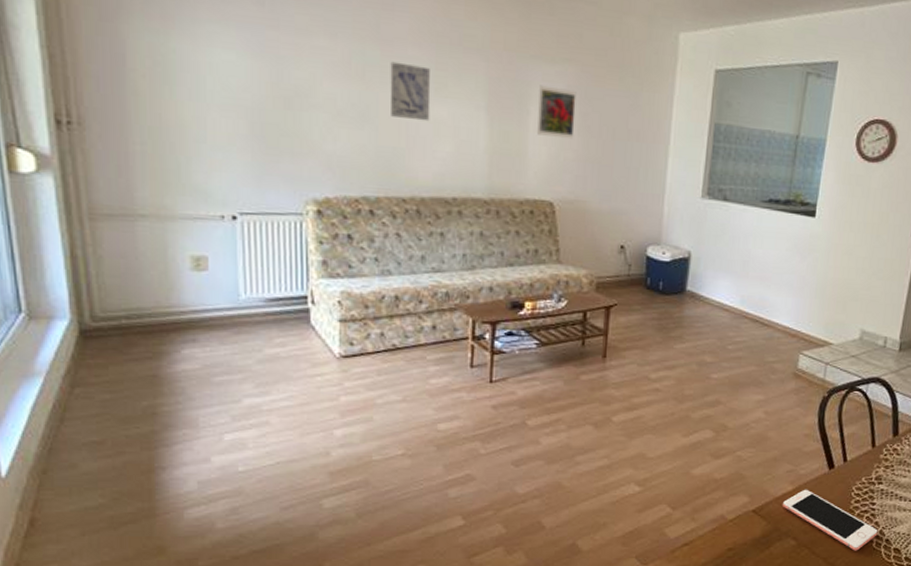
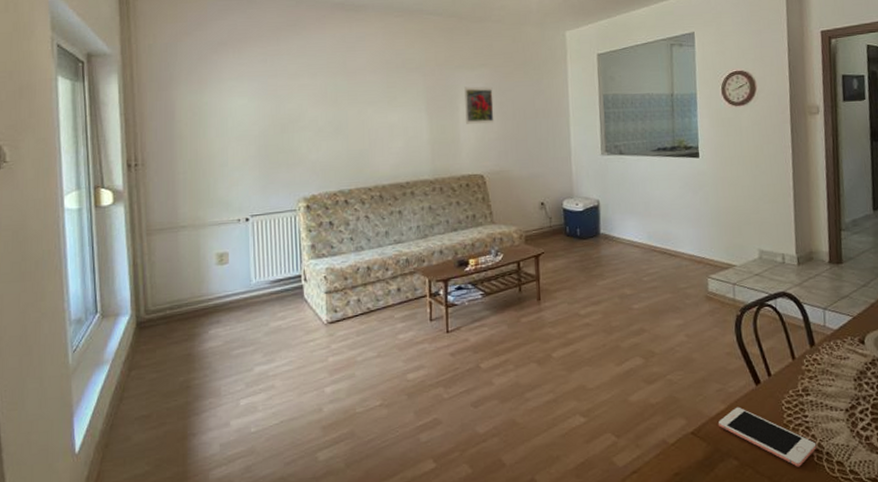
wall art: present [390,61,431,122] -> none [355,86,386,127]

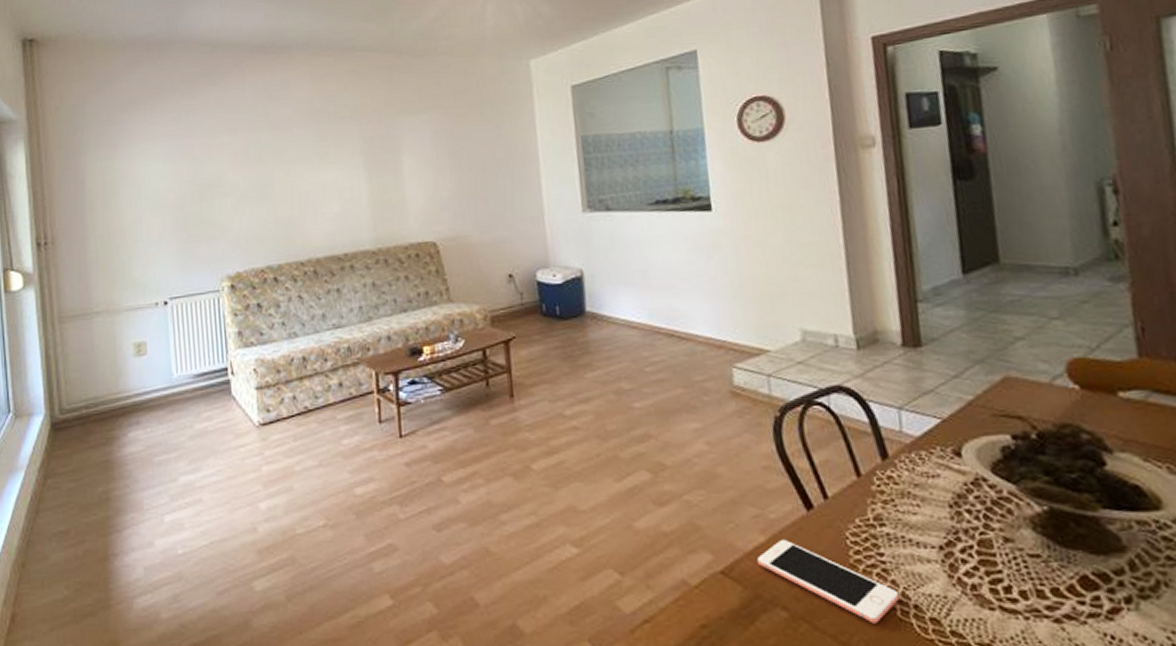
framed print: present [464,86,494,124] -> none [408,134,447,181]

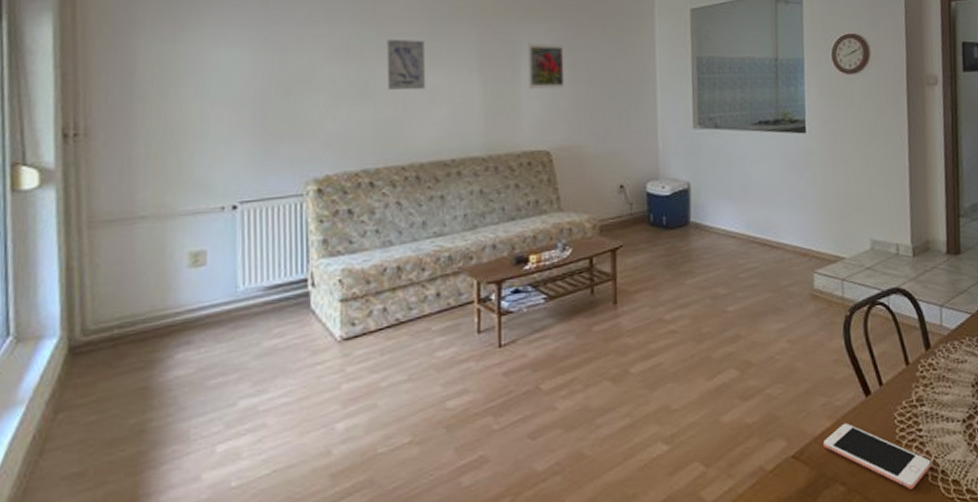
wall art: none [280,140,317,190] -> present [387,39,426,90]
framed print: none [408,134,447,181] -> present [528,42,565,90]

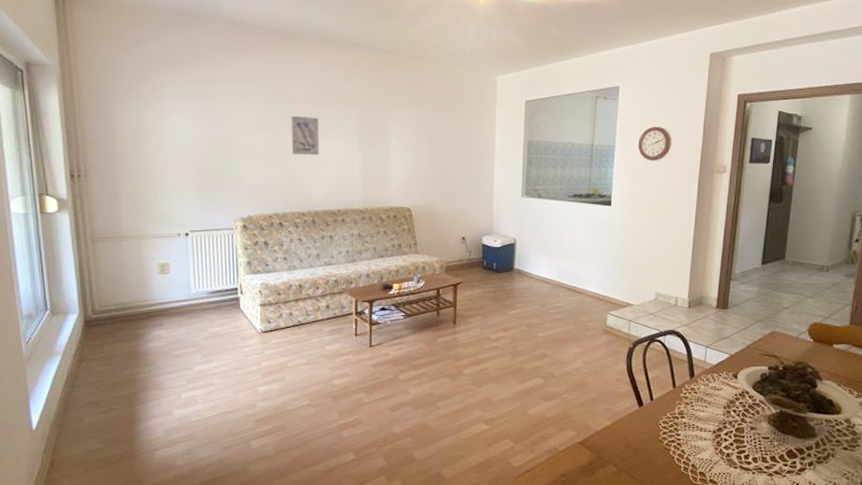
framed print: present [528,42,565,90] -> none [397,123,424,161]
cell phone: present [824,422,931,490] -> none [603,424,685,475]

